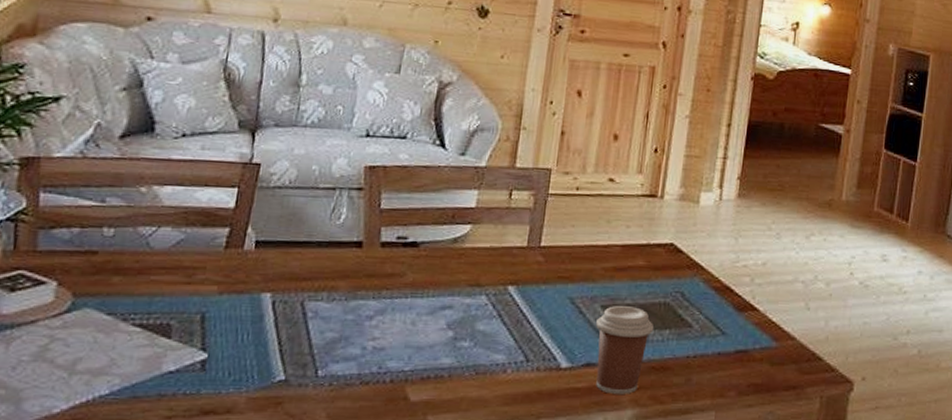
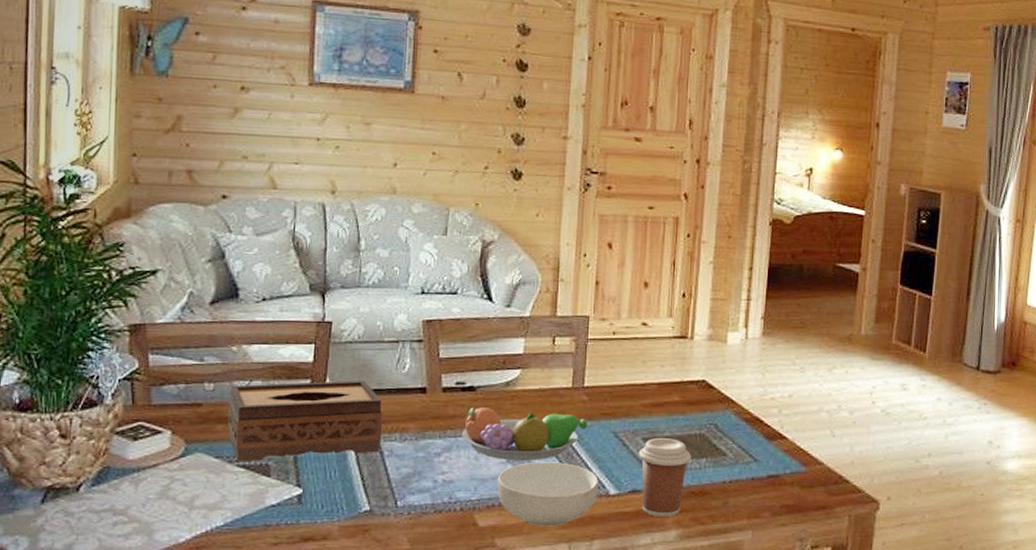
tissue box: none [126,230,311,321] -> present [228,380,383,462]
fruit bowl: none [398,265,542,328] -> present [461,407,588,461]
cereal bowl: none [434,329,550,403] -> present [497,462,599,527]

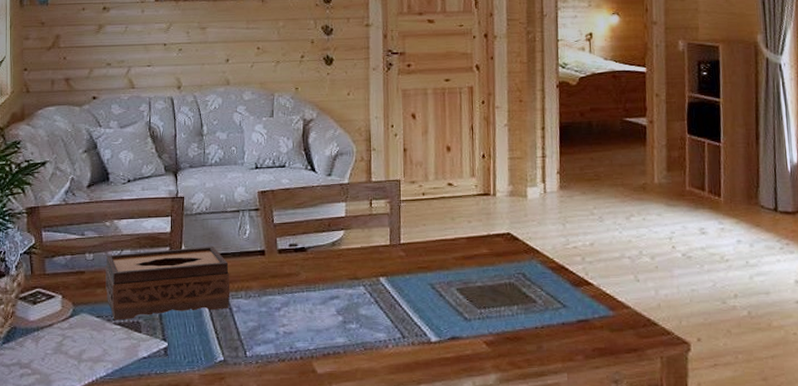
fruit bowl: present [461,407,588,461] -> none [296,266,407,313]
cereal bowl: present [497,462,599,527] -> none [330,313,421,373]
coffee cup: present [639,438,692,517] -> none [455,288,504,362]

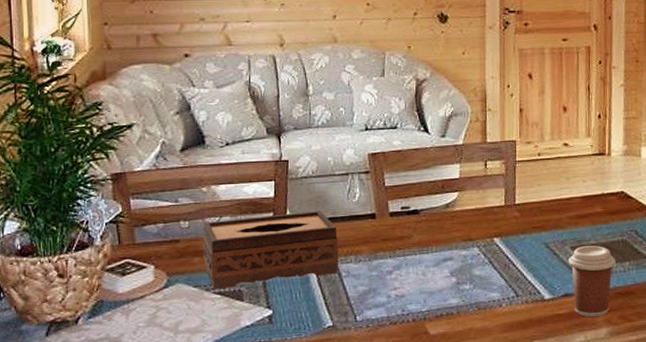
coffee cup: none [455,288,504,362] -> present [569,246,616,317]

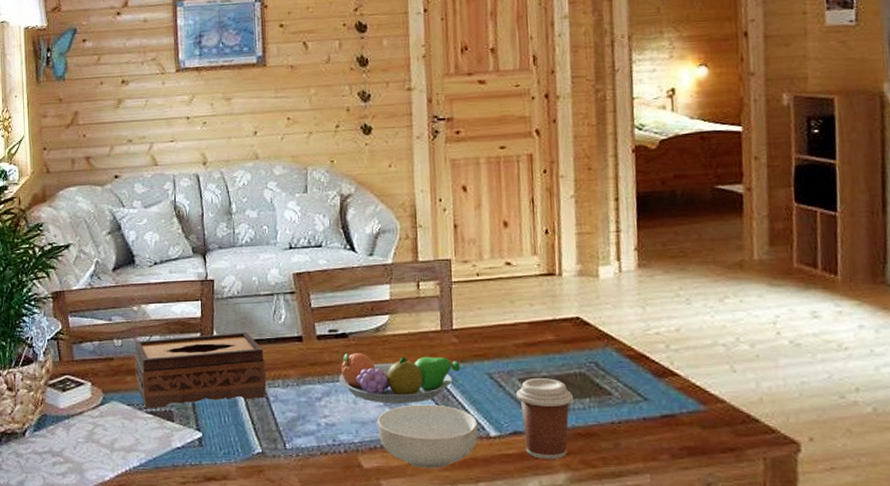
fruit bowl: none [409,228,521,274] -> present [338,353,461,404]
cereal bowl: none [444,273,534,332] -> present [377,404,478,469]

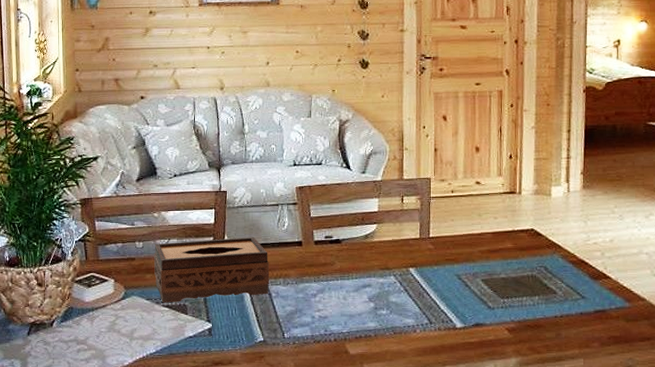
fruit bowl: present [338,353,461,404] -> none [331,257,435,300]
cereal bowl: present [377,404,478,469] -> none [362,300,447,355]
coffee cup: present [516,378,574,459] -> none [480,279,526,346]

